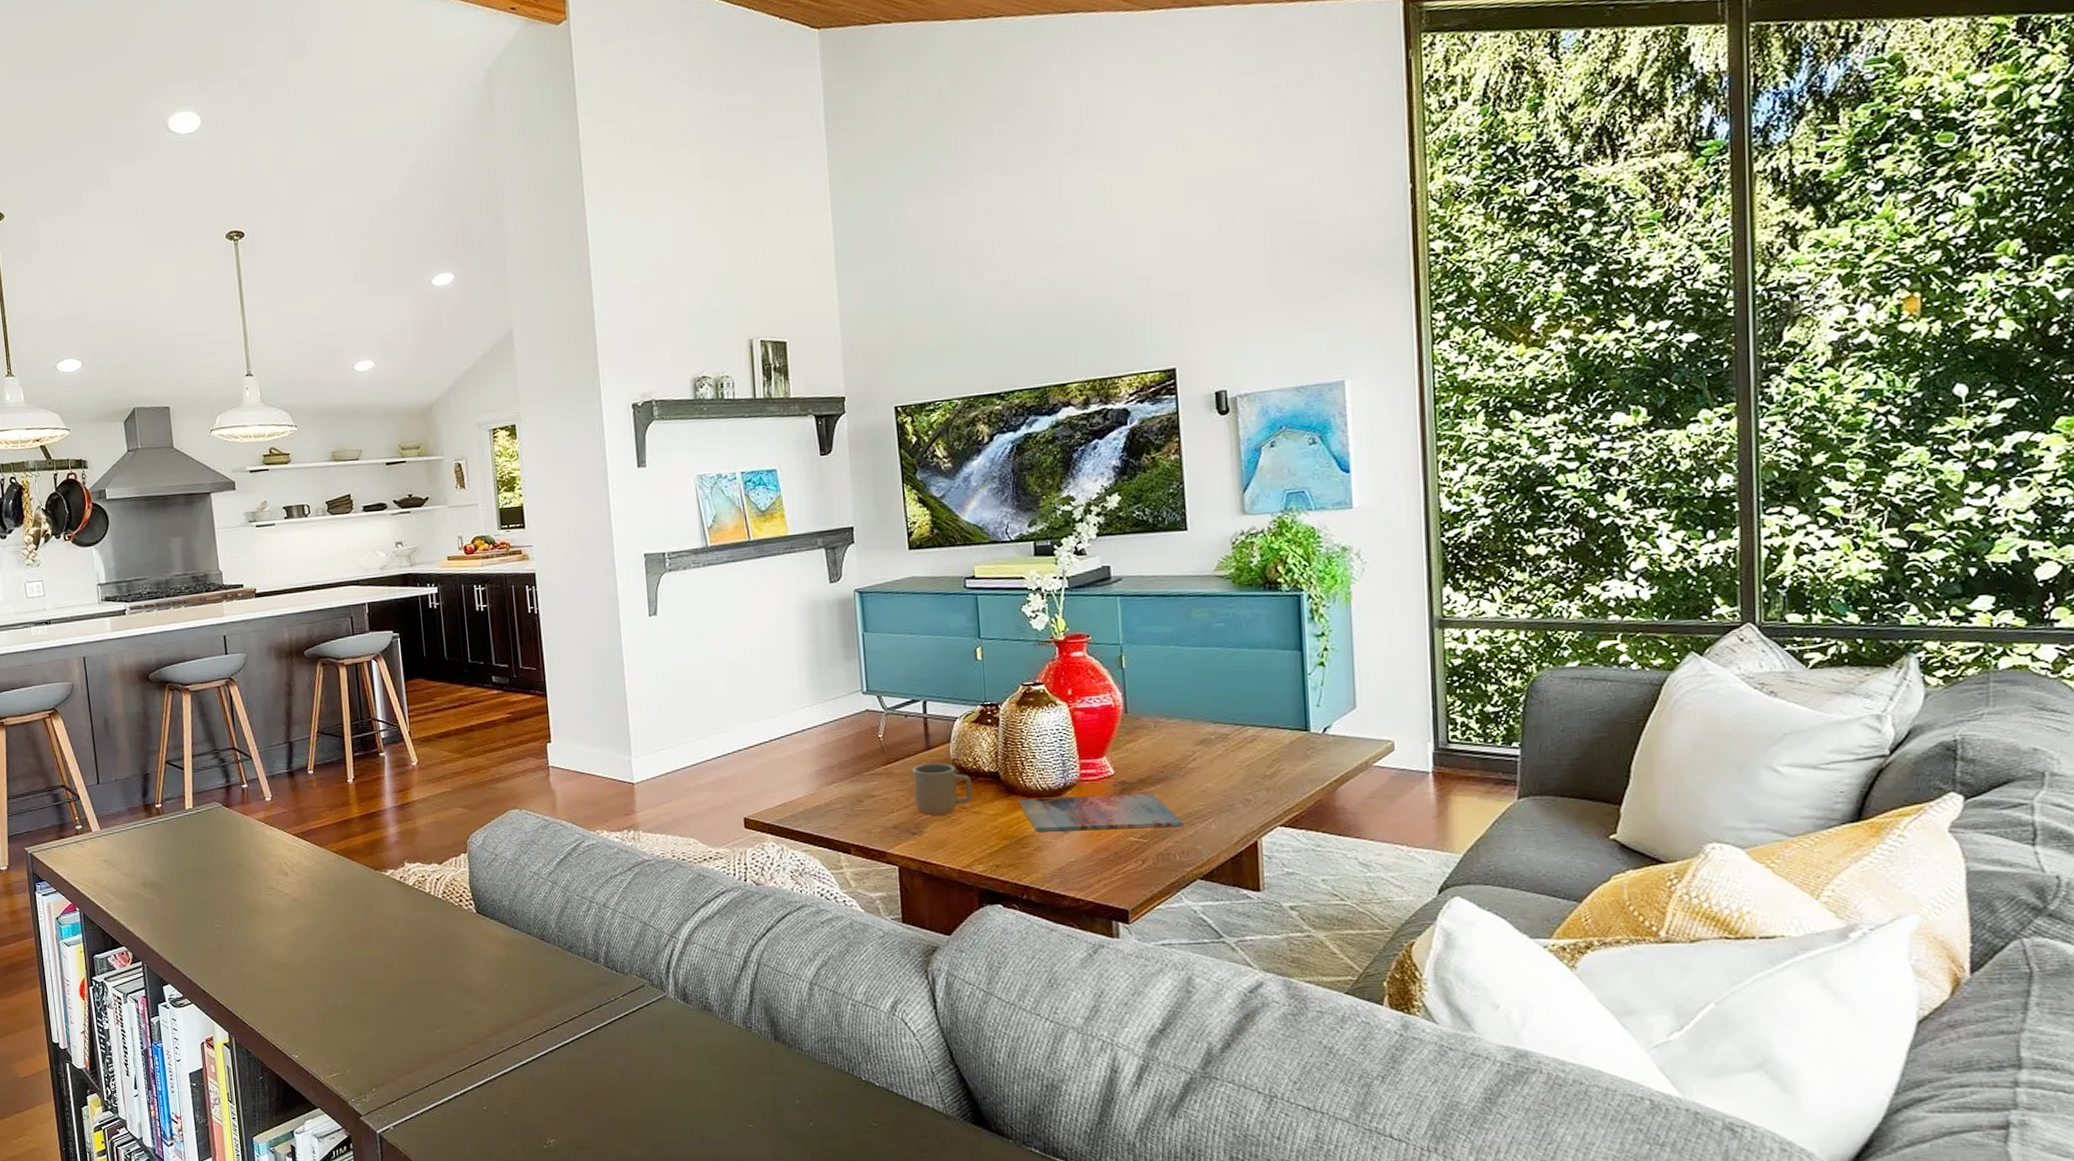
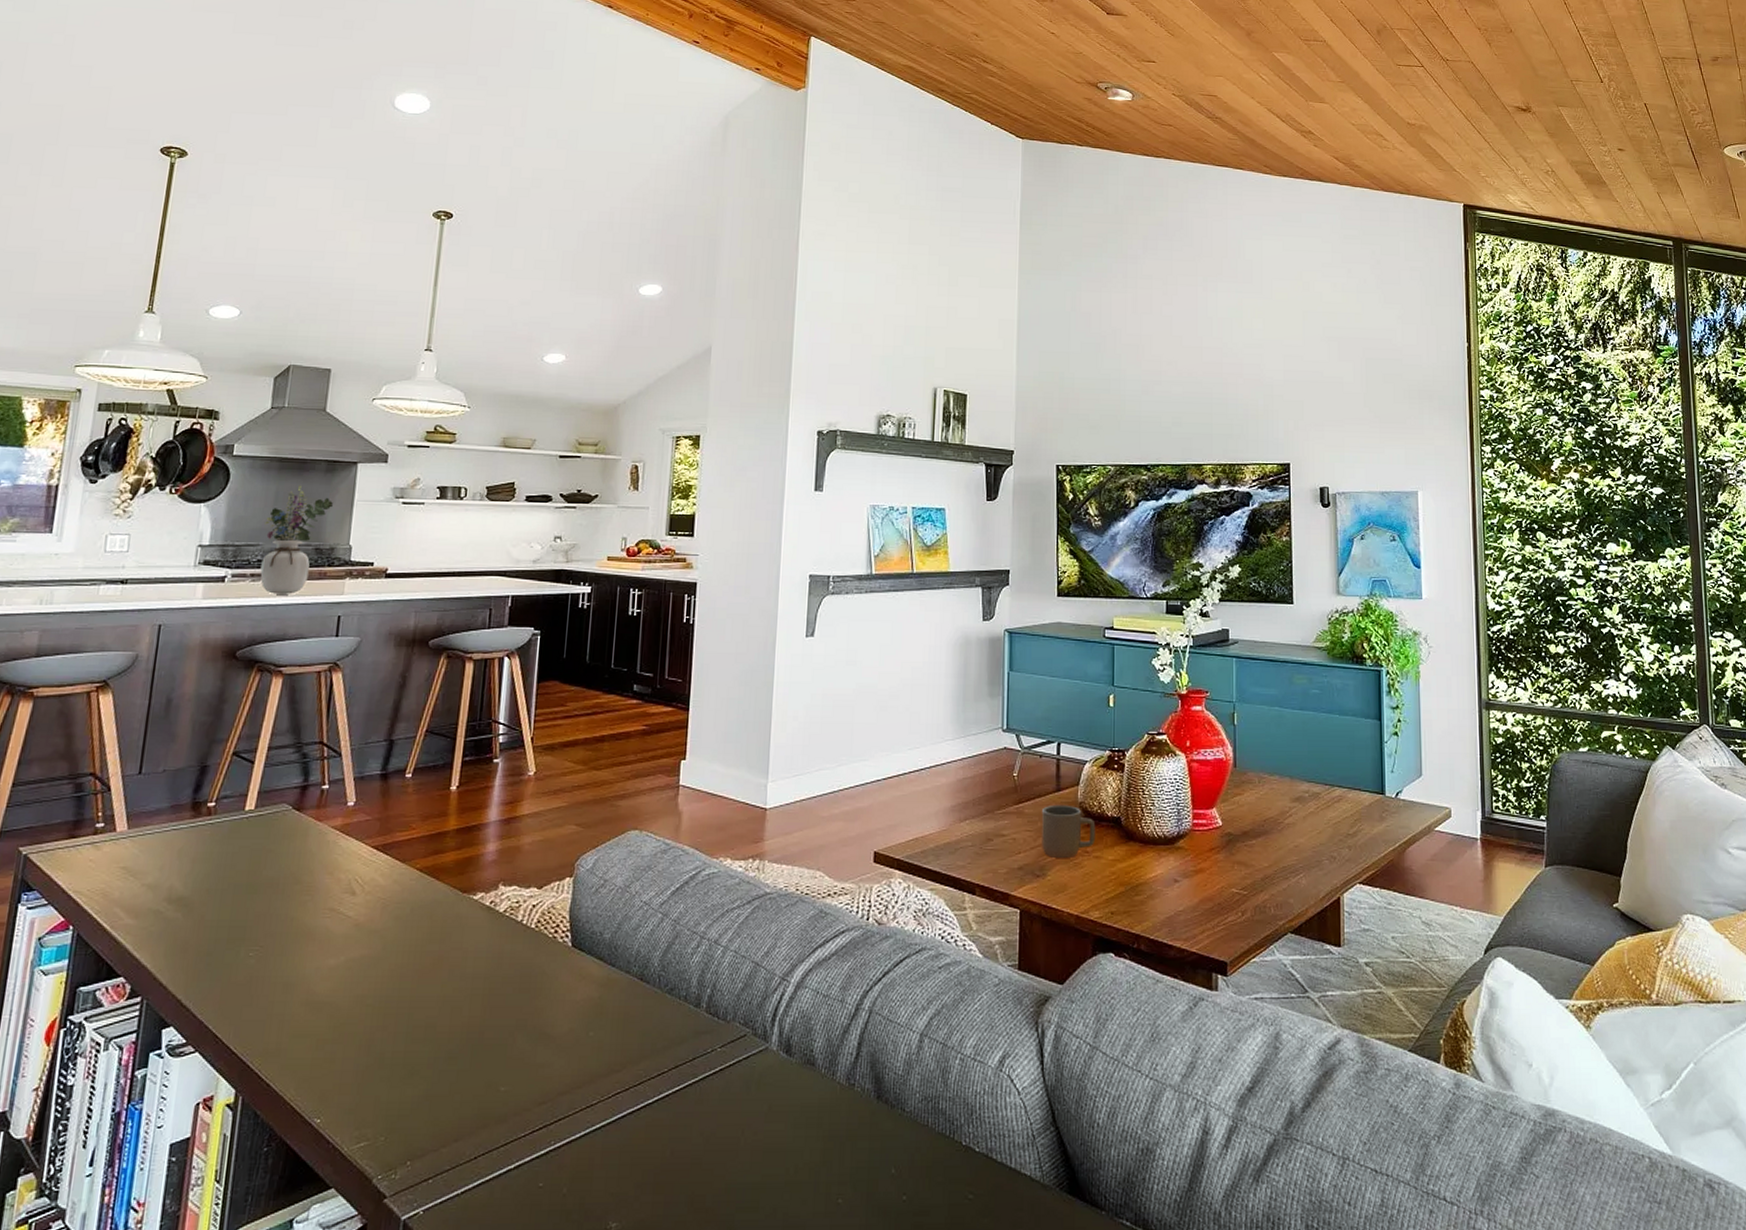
bouquet: none [146,520,198,622] -> present [259,485,333,594]
magazine: present [1018,793,1184,832] -> none [1136,845,1280,880]

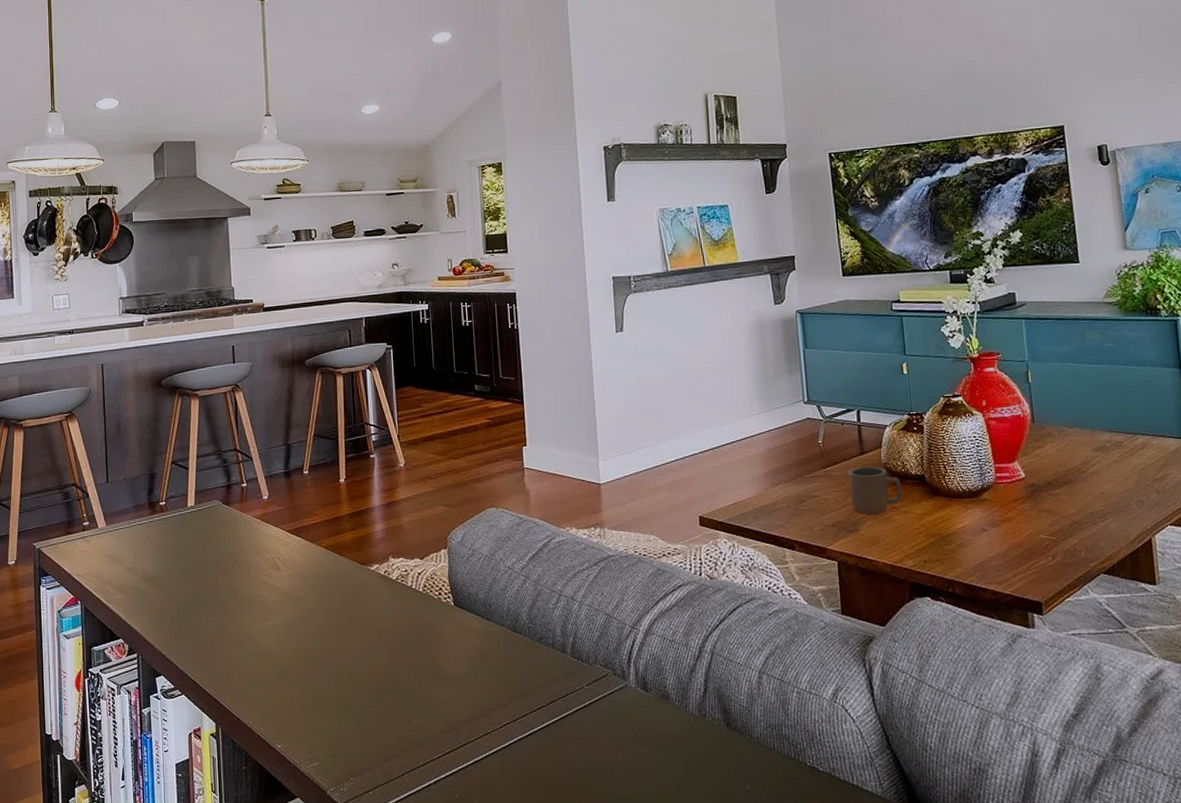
bouquet: present [259,485,333,594] -> none [166,241,214,333]

